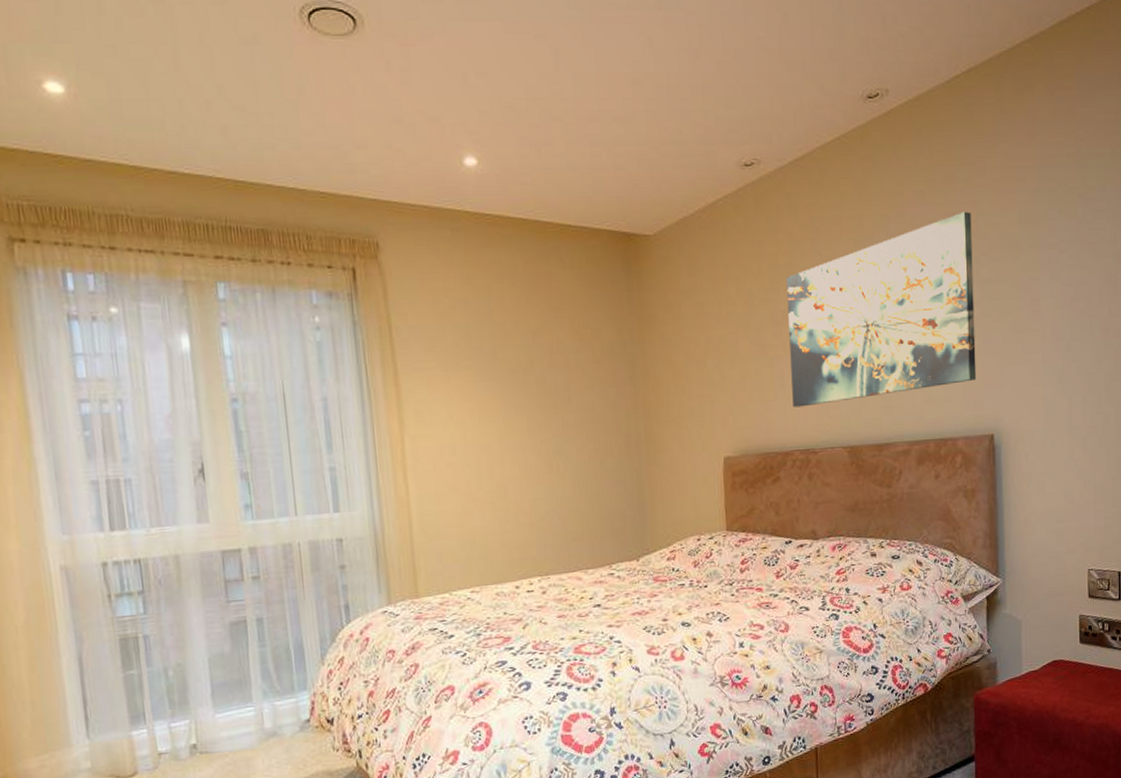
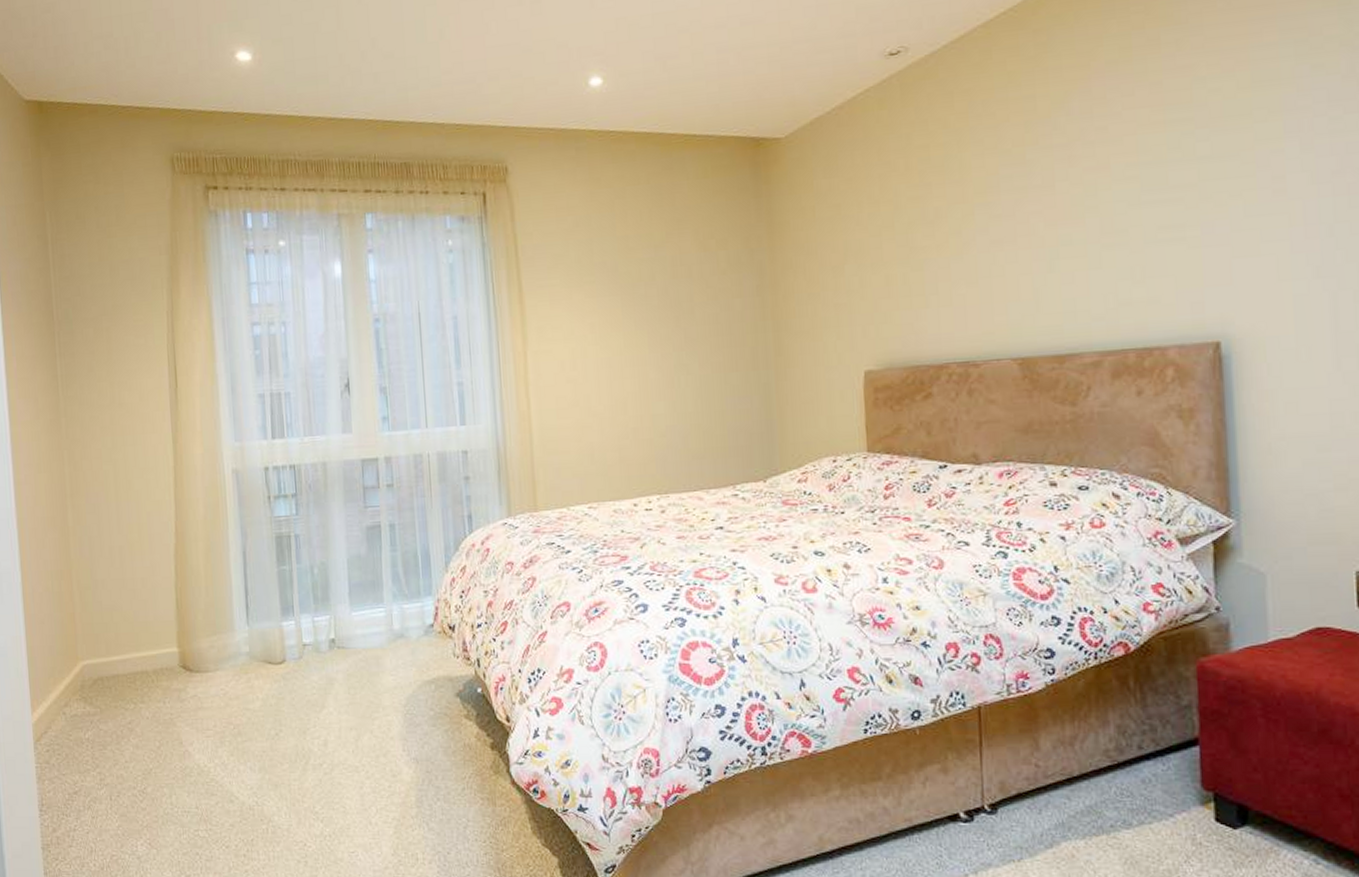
wall art: present [786,211,977,408] -> none [940,78,1194,315]

